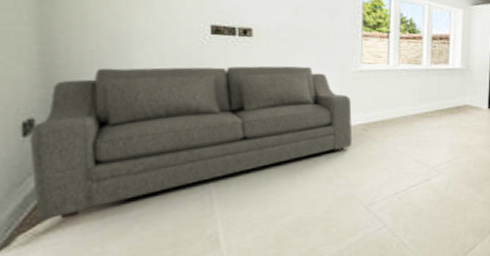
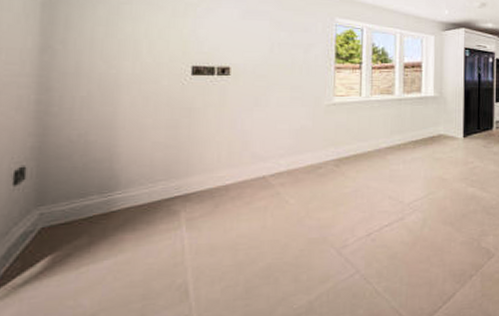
sofa: present [29,66,353,220] -> none [17,103,325,272]

